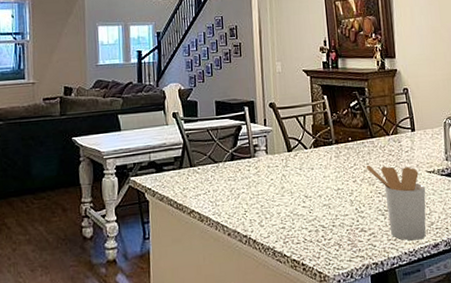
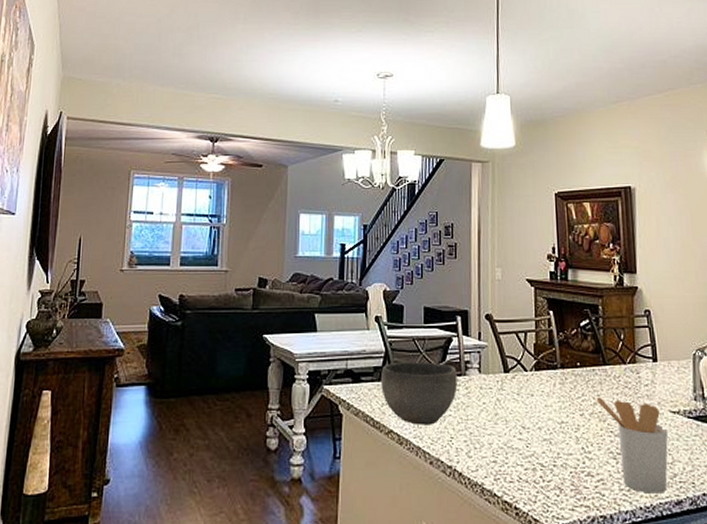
bowl: none [181,149,248,204] -> present [381,362,458,425]

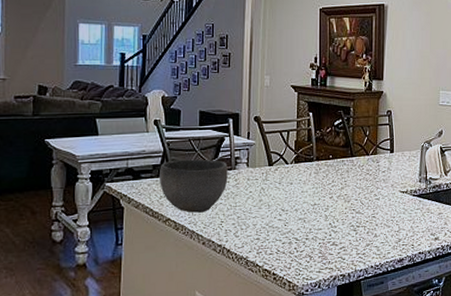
utensil holder: present [597,396,669,494] -> none [344,182,397,255]

